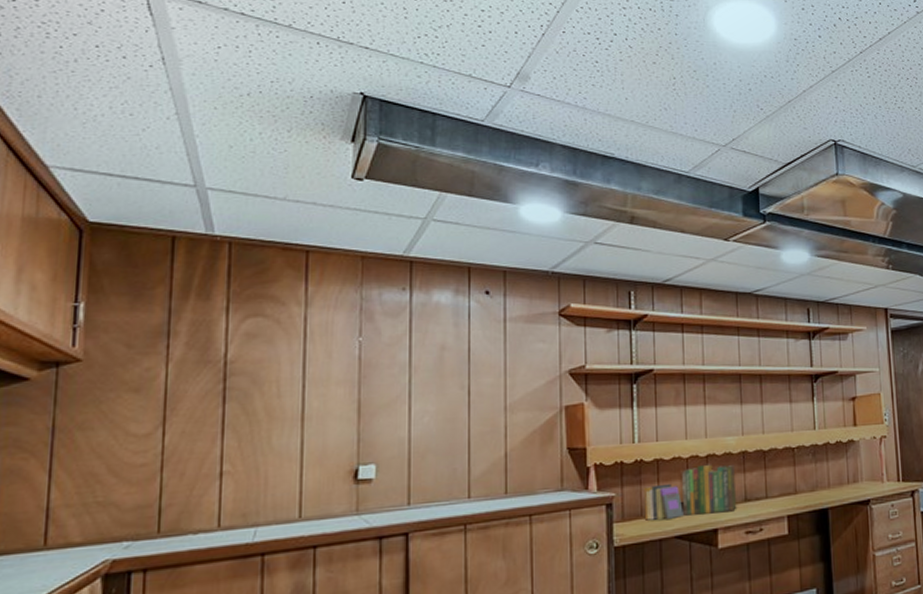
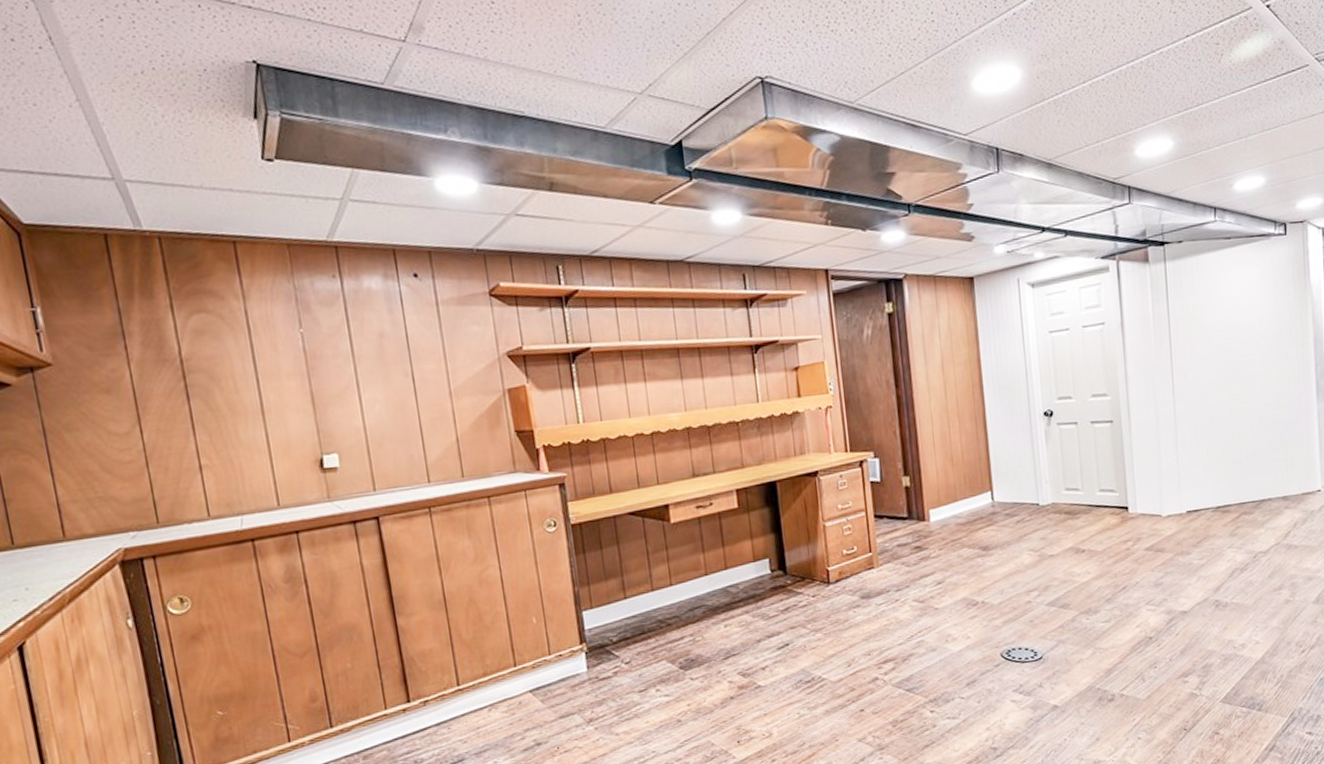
books: present [643,483,684,521] -> none [593,462,634,499]
books: present [681,464,737,516] -> none [628,441,686,493]

